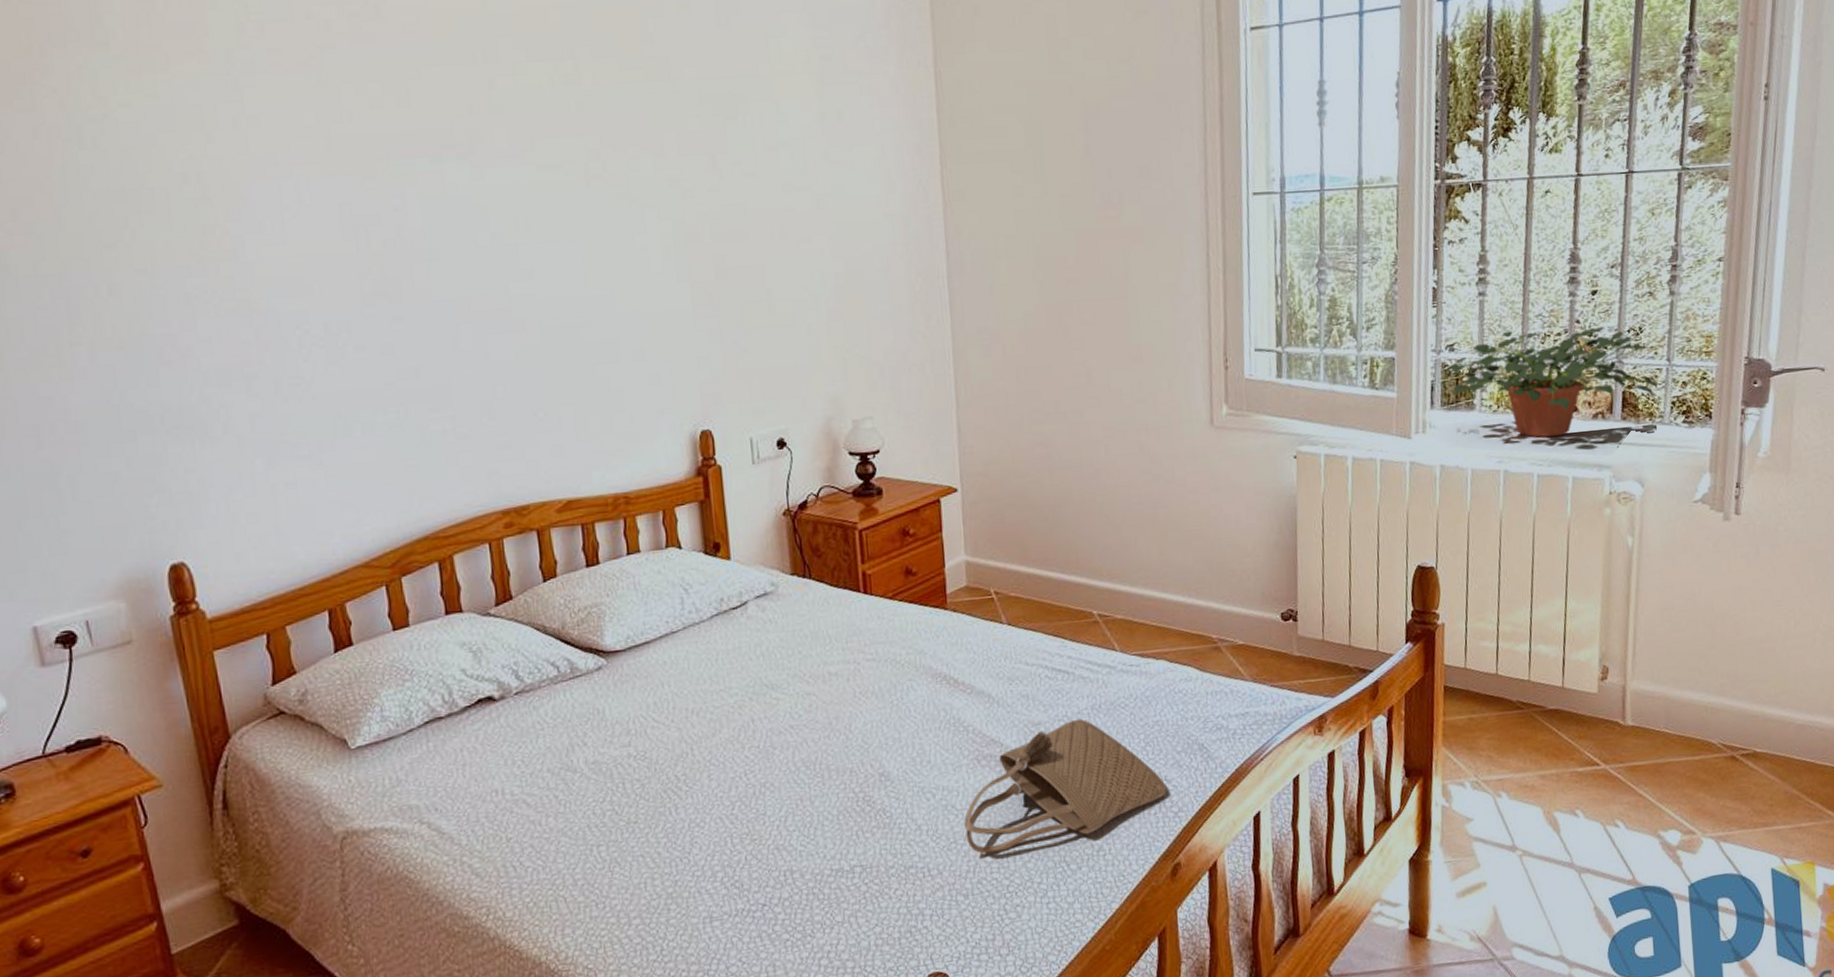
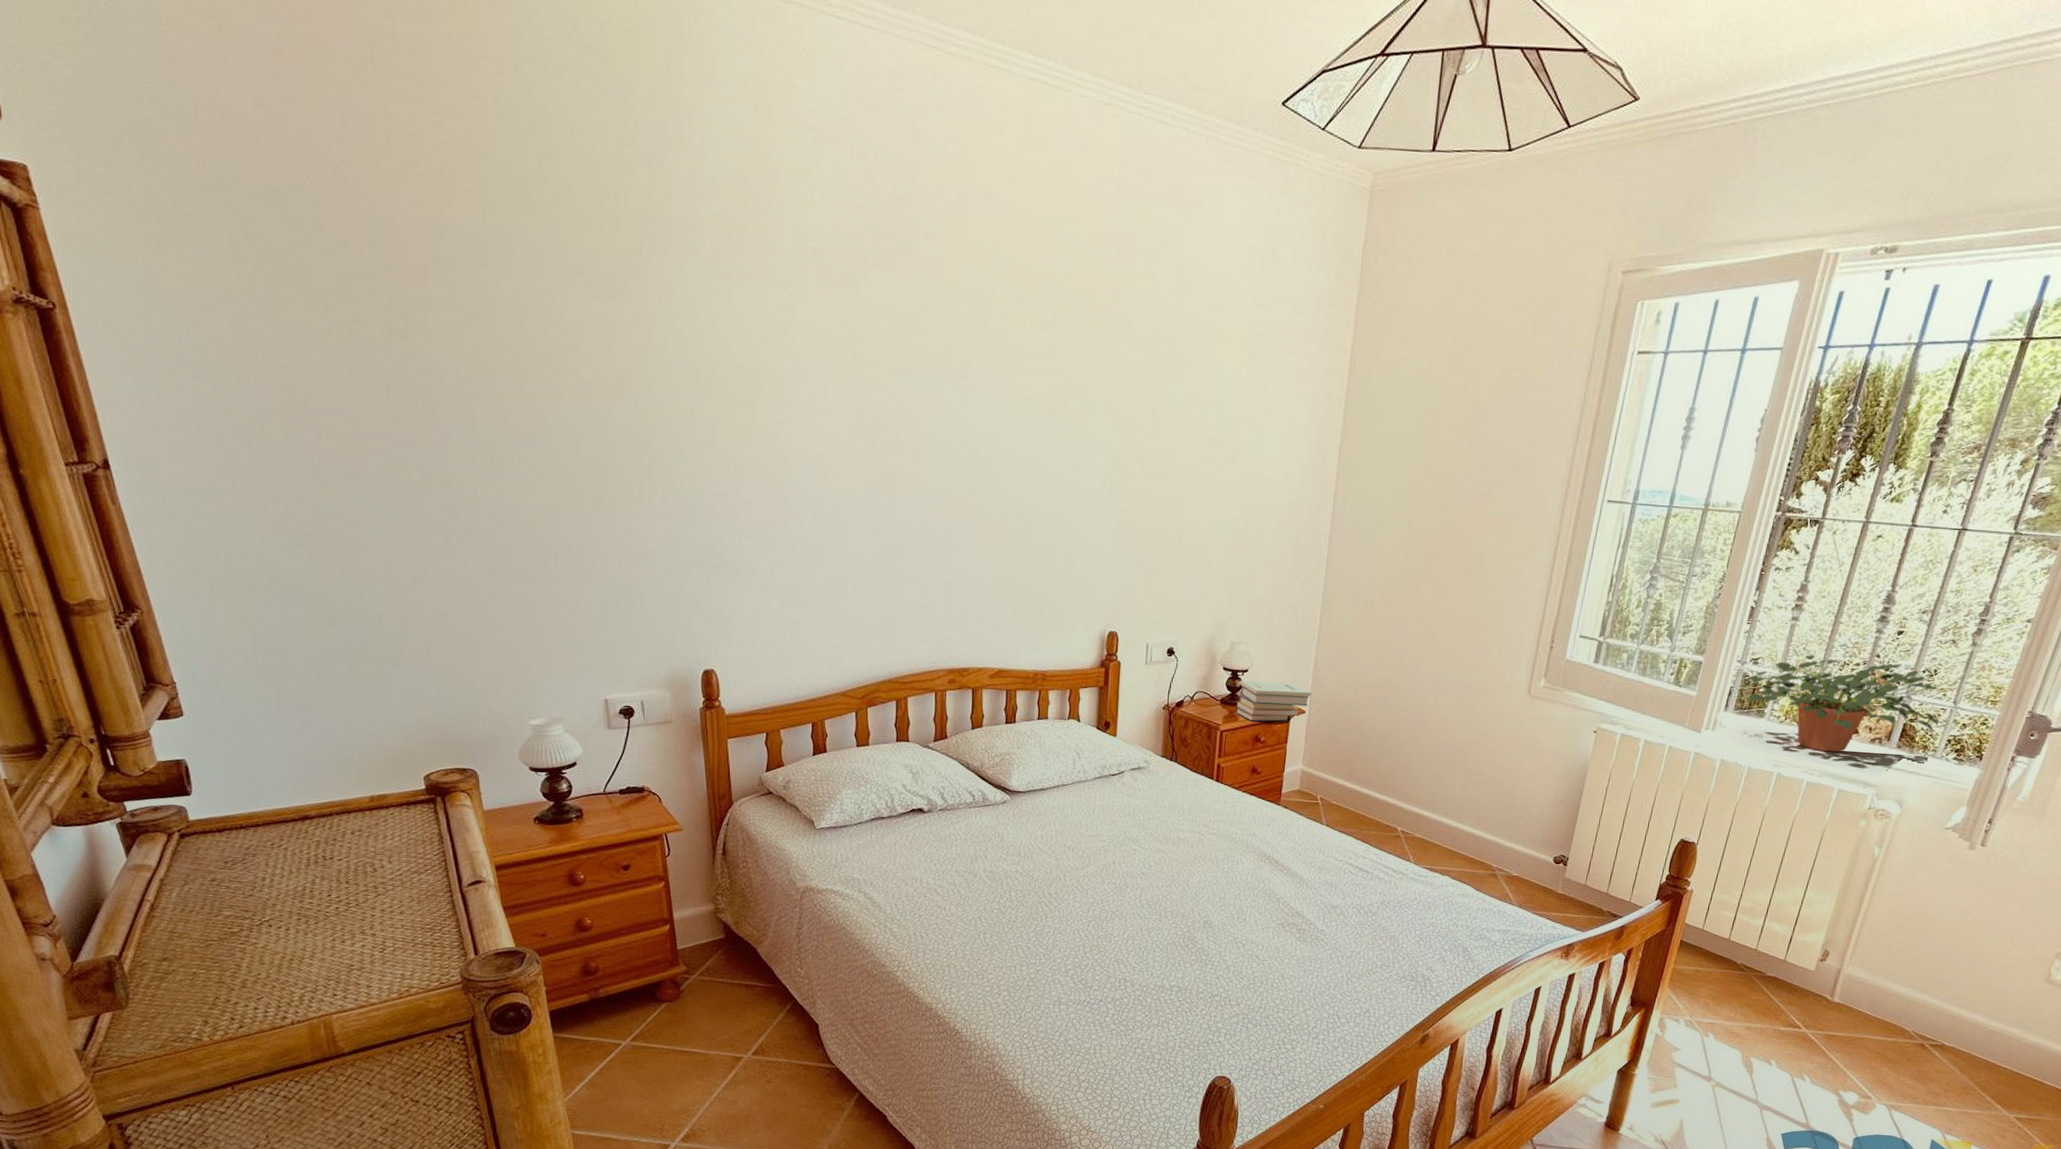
books: none [871,456,961,512] -> present [1234,680,1312,722]
tote bag: present [964,718,1167,854] -> none [1263,909,1430,999]

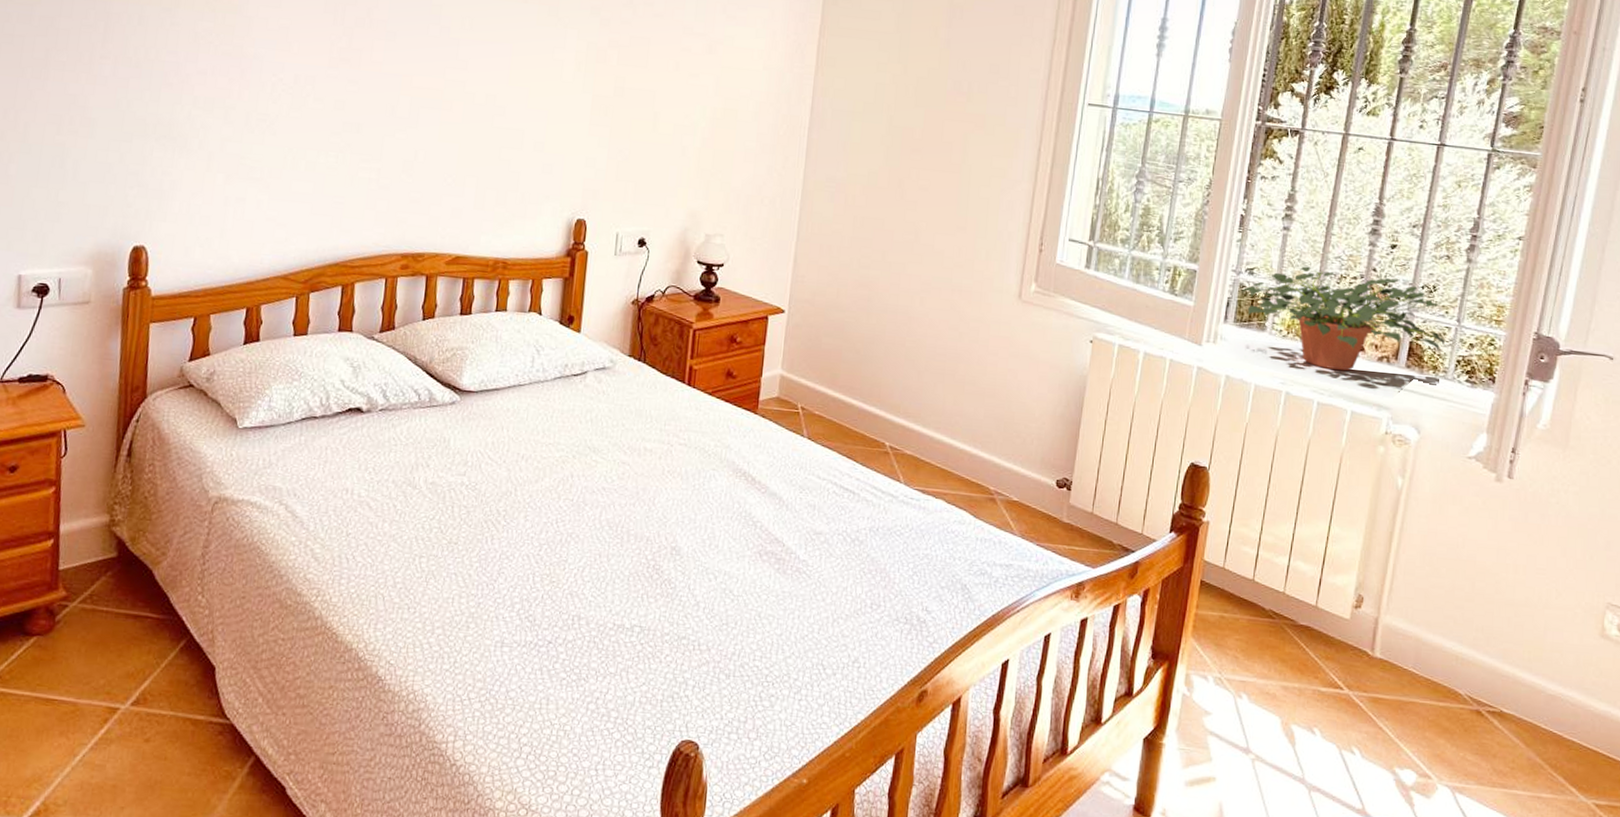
books: present [1234,680,1312,722] -> none [709,275,791,321]

